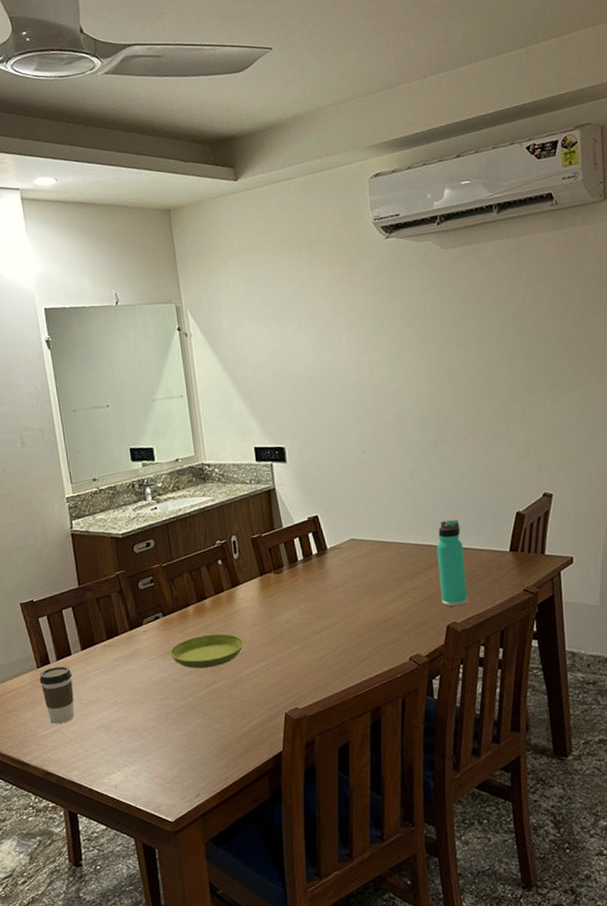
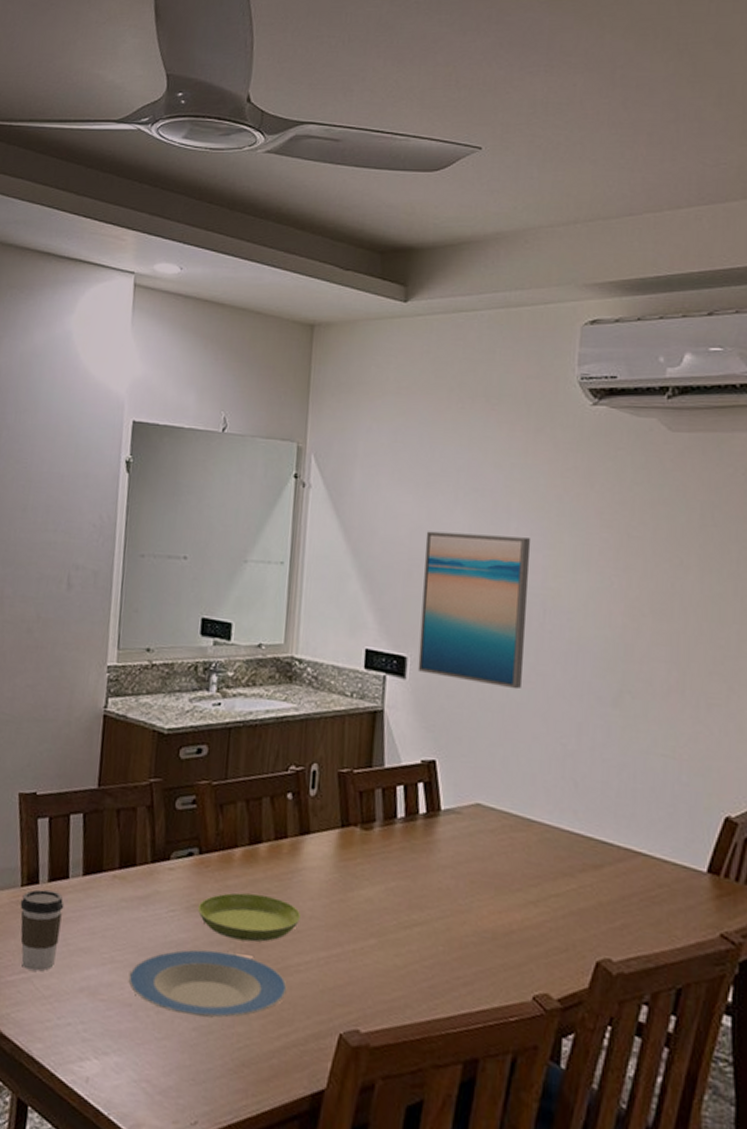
plate: none [130,677,244,727] -> present [128,949,287,1018]
wall art: none [282,345,368,456] -> present [417,531,531,690]
thermos bottle: present [436,520,468,607] -> none [594,805,639,938]

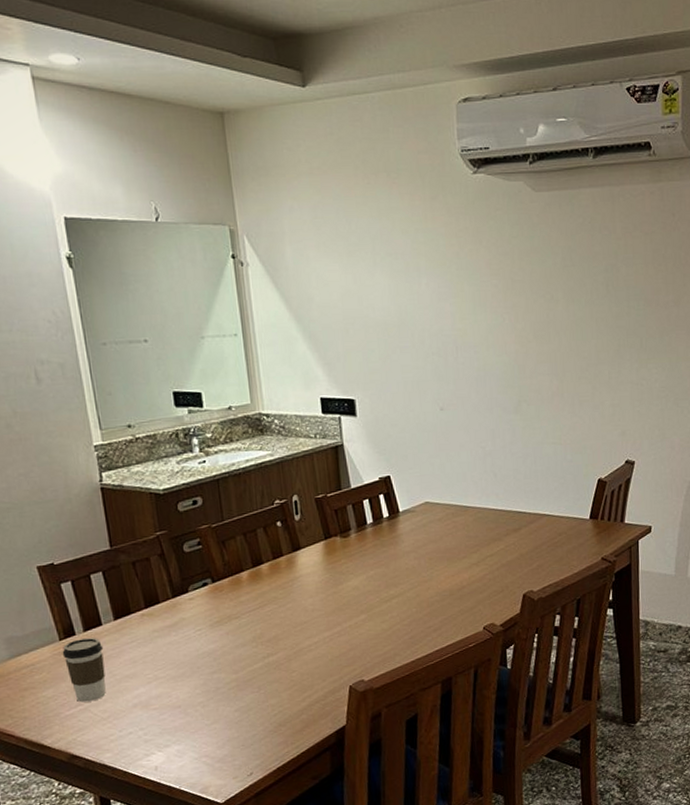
plate: present [128,949,287,1018] -> none [173,649,304,703]
saucer: present [197,892,302,942] -> none [219,601,306,640]
wall art: present [417,531,531,690] -> none [354,290,446,412]

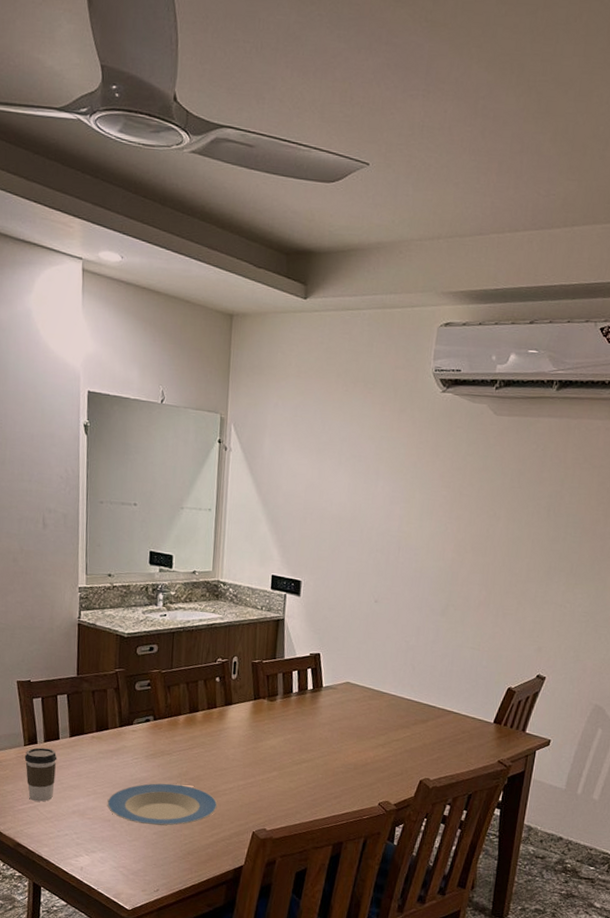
plate: none [173,649,304,703] -> present [107,783,218,826]

